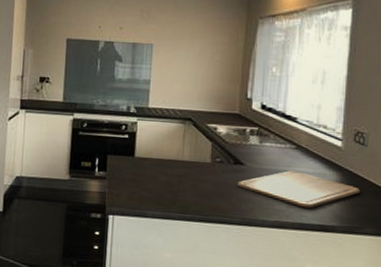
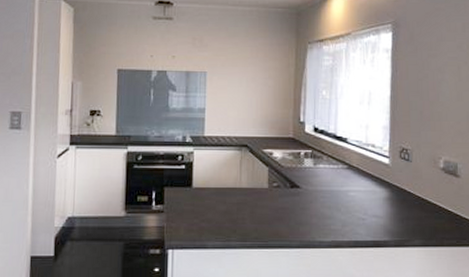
chopping board: present [237,171,360,208] -> none [294,190,407,226]

